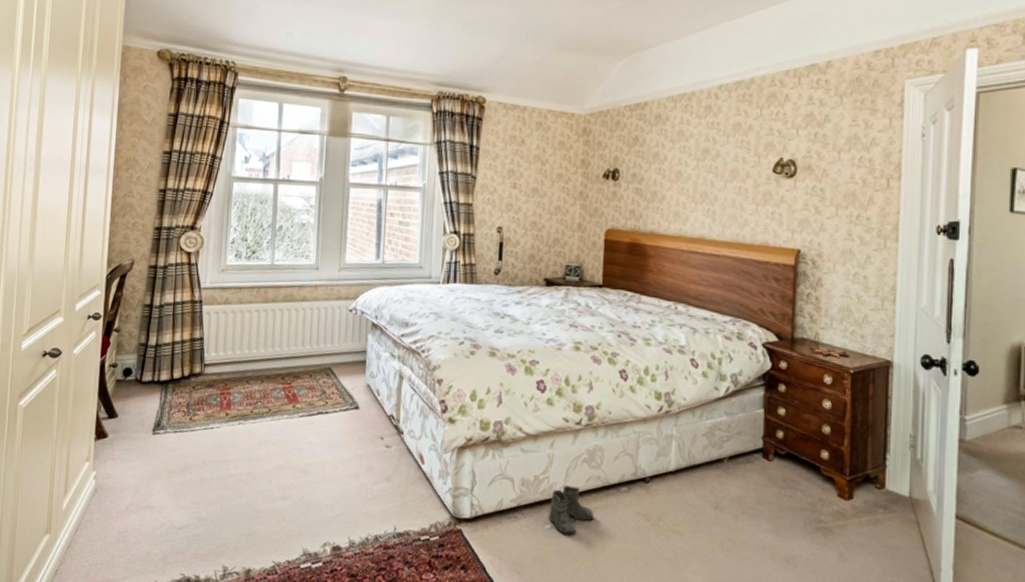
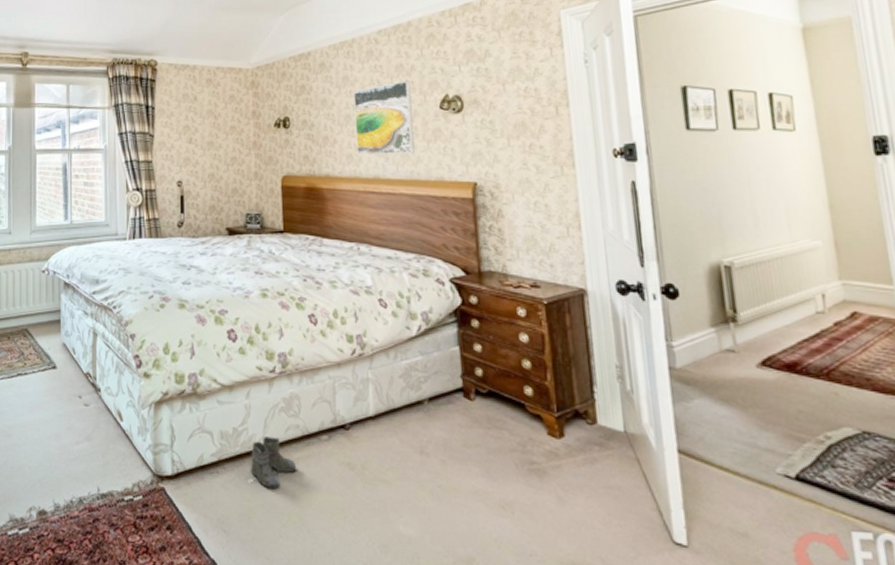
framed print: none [684,140,746,216] -> present [353,81,415,156]

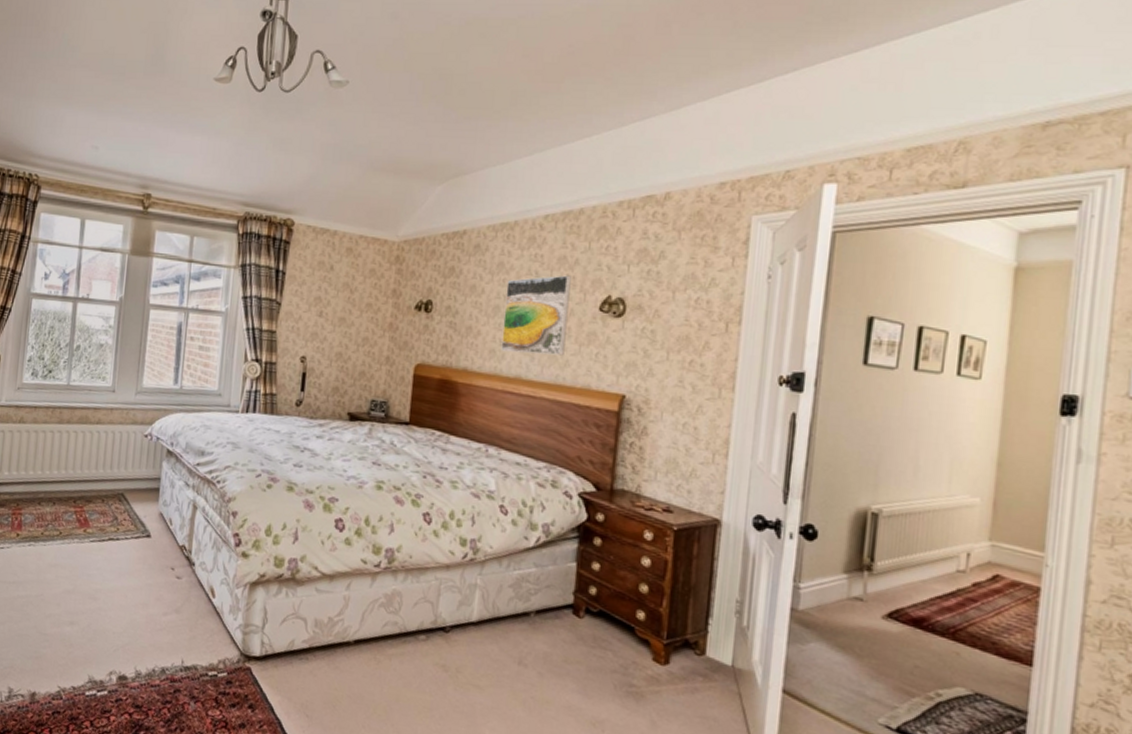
boots: present [250,437,297,490] -> none [341,629,390,682]

